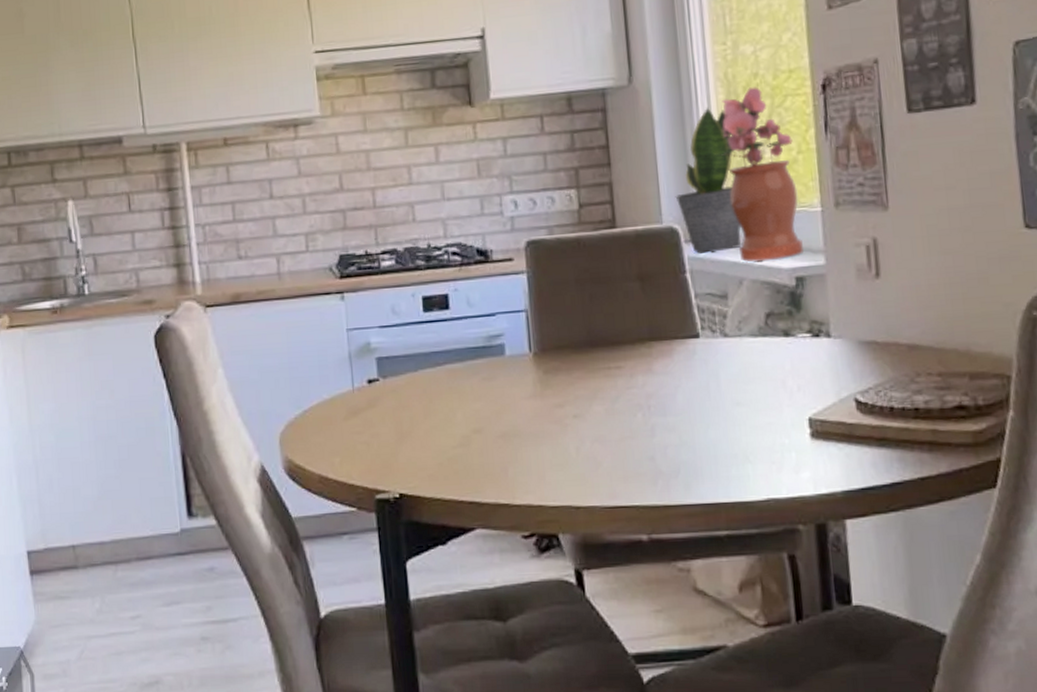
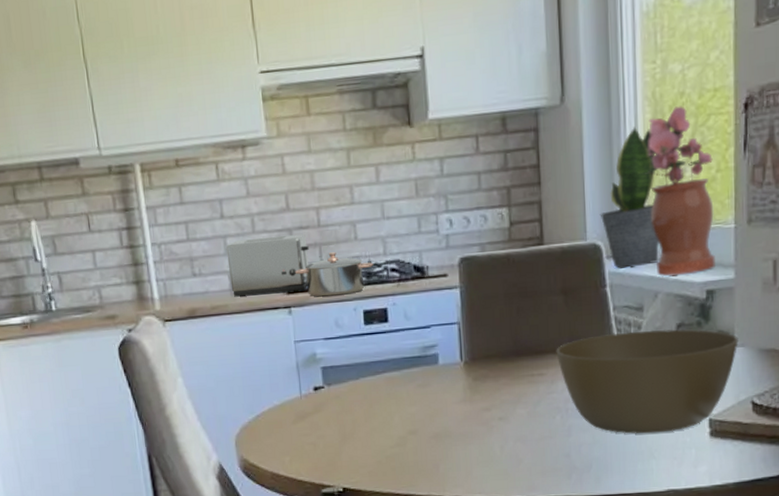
toaster: none [275,215,365,281] -> present [226,233,310,297]
cooking pot: none [348,234,434,282] -> present [294,252,374,297]
bowl: none [634,318,835,435] -> present [556,329,739,434]

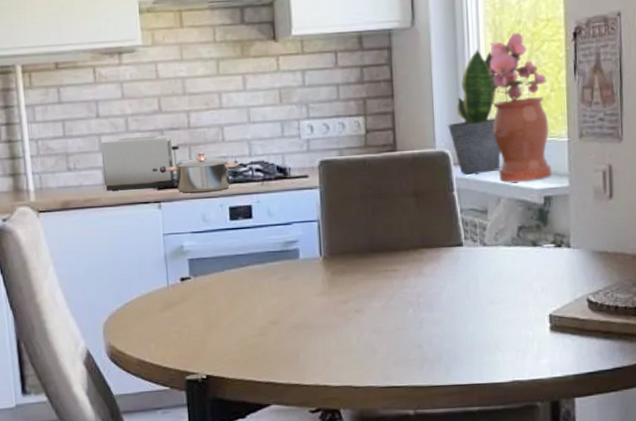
bowl: present [556,329,739,434] -> none [408,231,574,328]

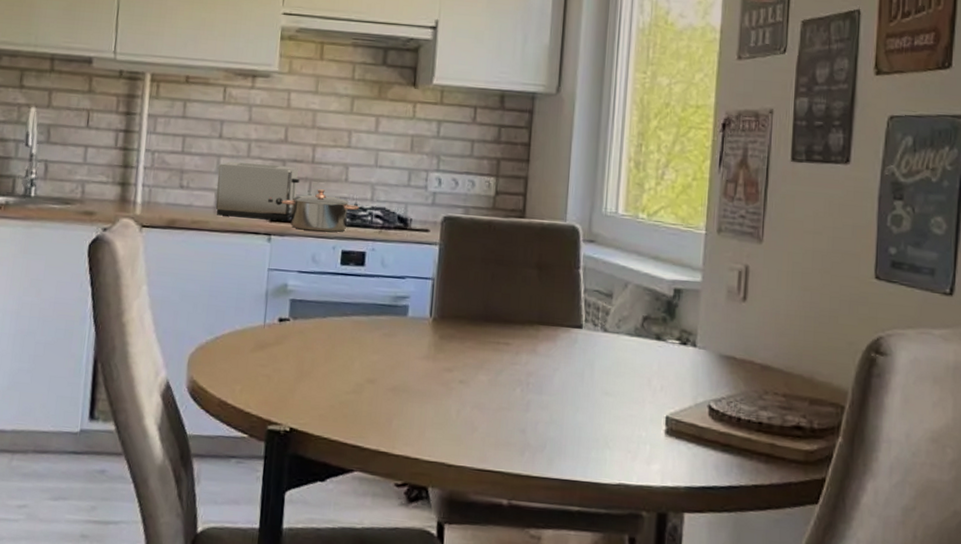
potted plant: present [447,49,501,175] -> none [581,125,637,255]
potted flower: present [480,32,553,184] -> none [620,115,690,271]

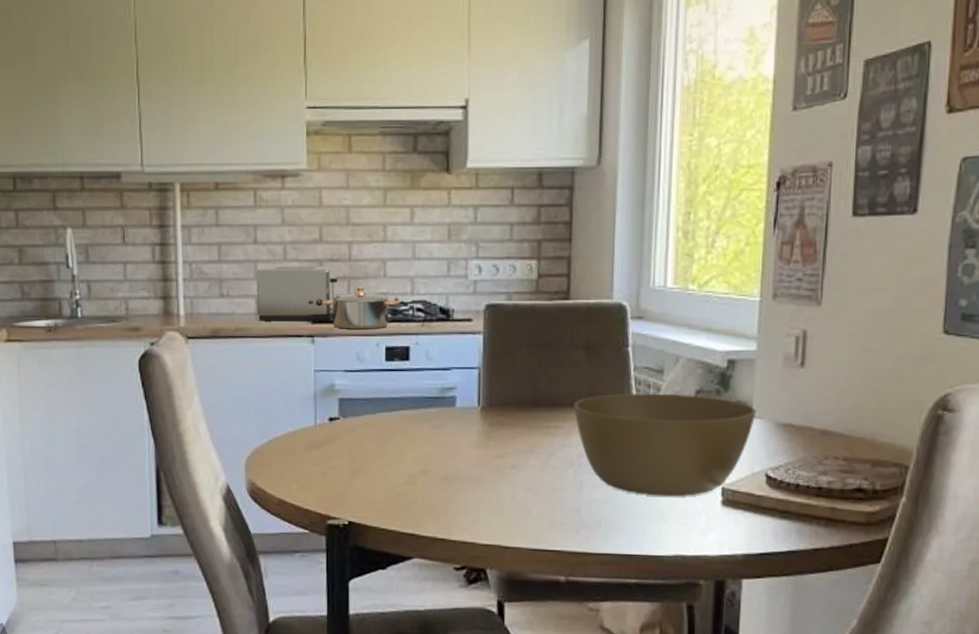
bowl: none [524,314,701,423] -> present [574,393,757,497]

